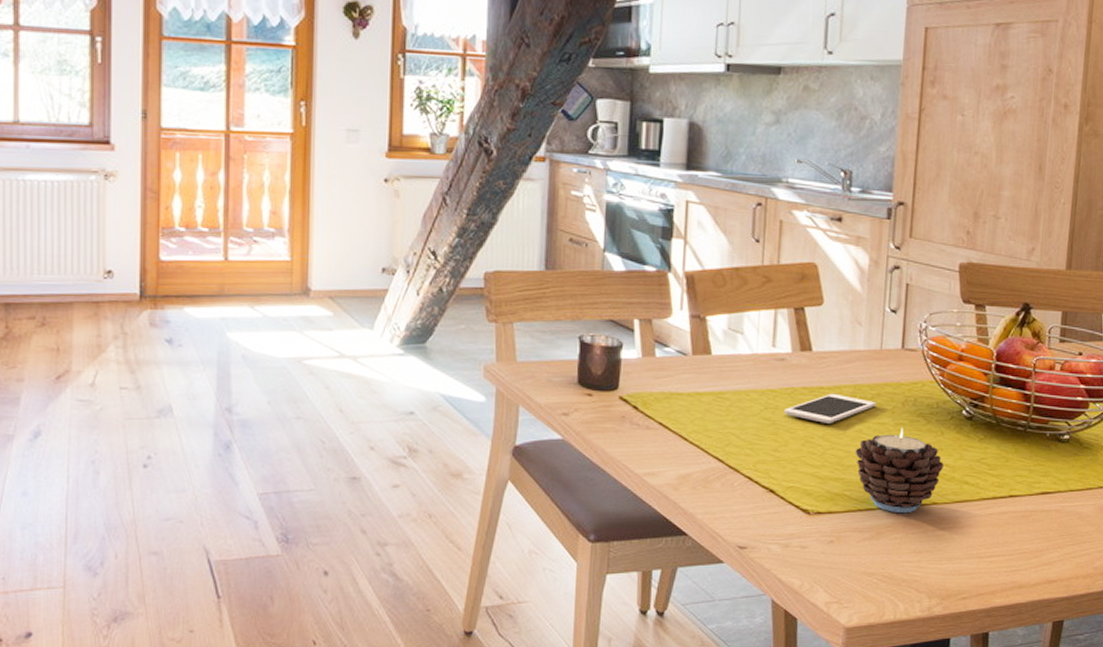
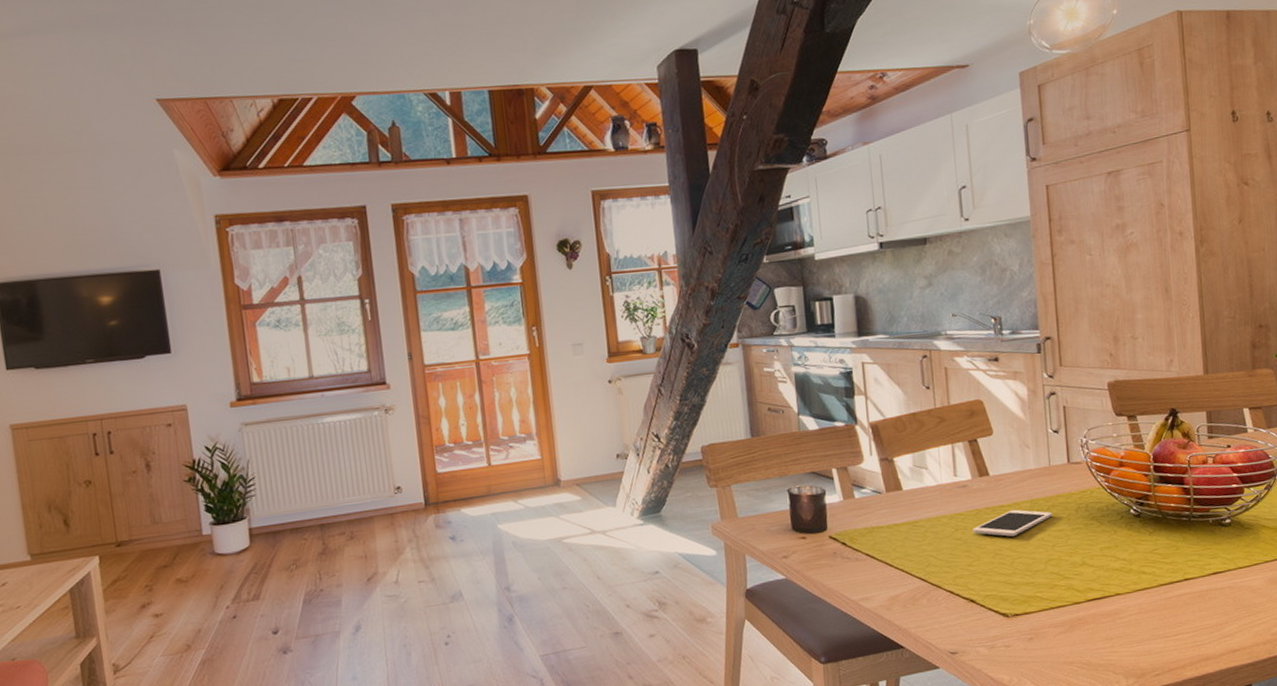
candle: present [855,427,944,514] -> none [1040,531,1121,607]

